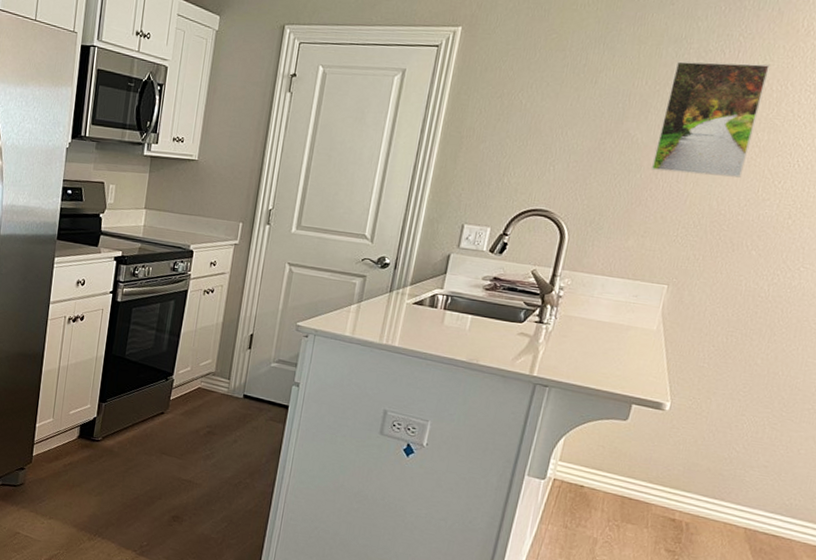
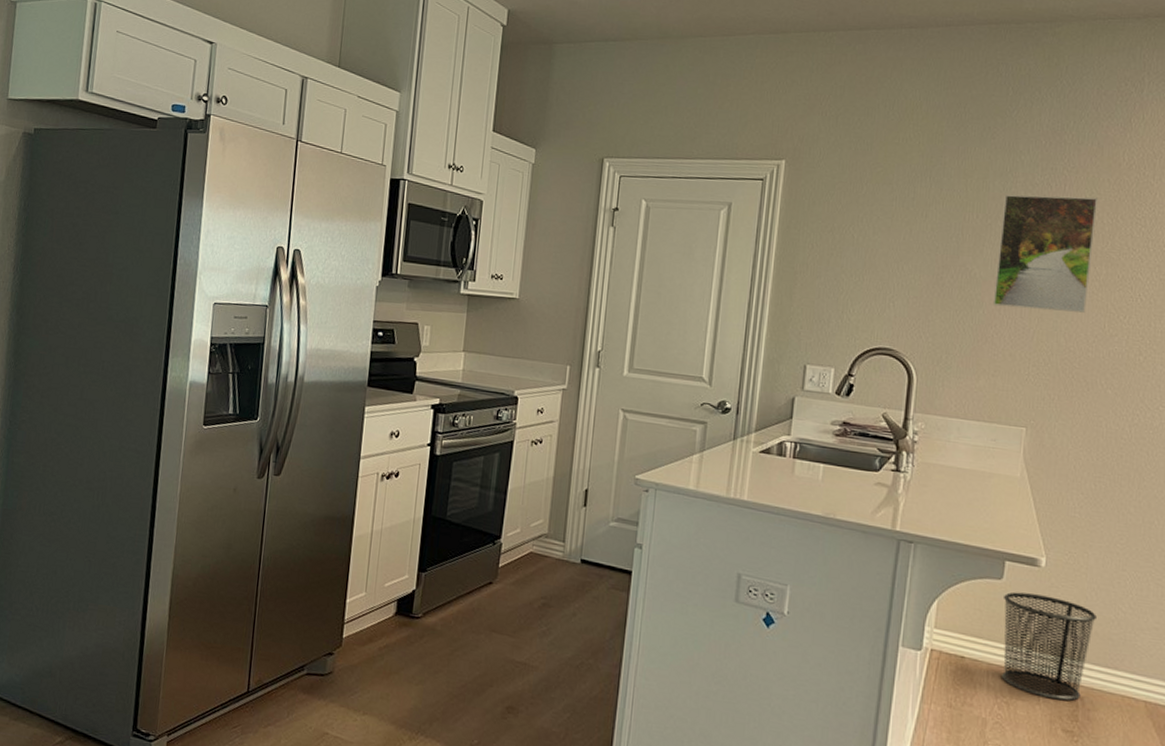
waste bin: none [616,431,711,526] -> present [1002,592,1097,702]

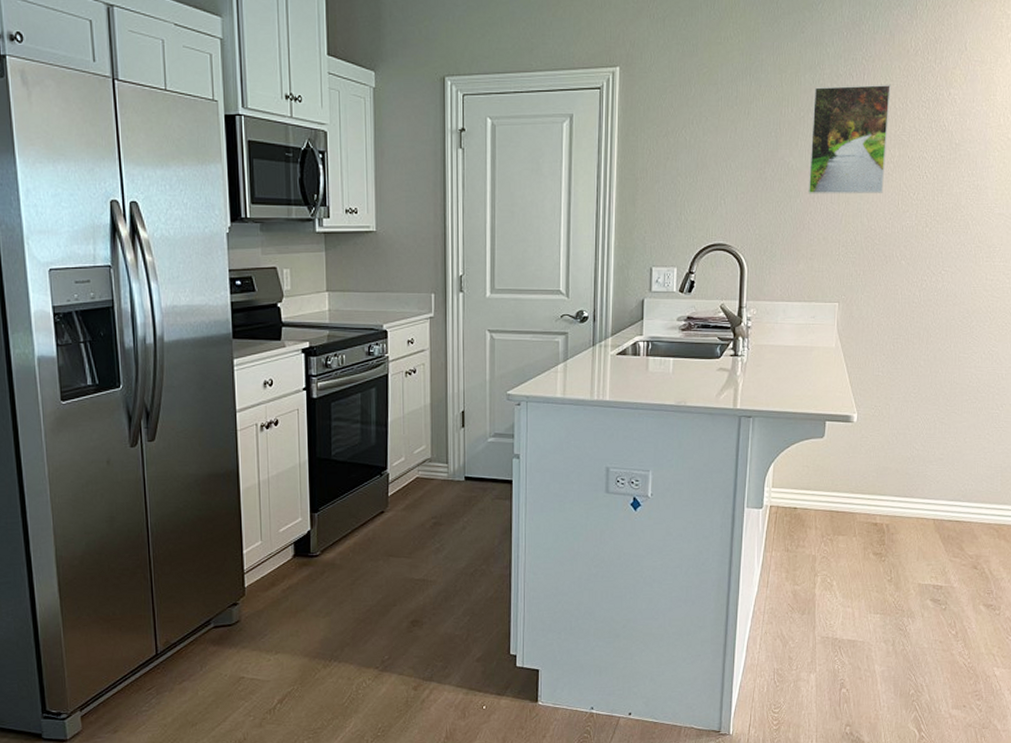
waste bin: present [1002,592,1097,702] -> none [826,446,897,530]

